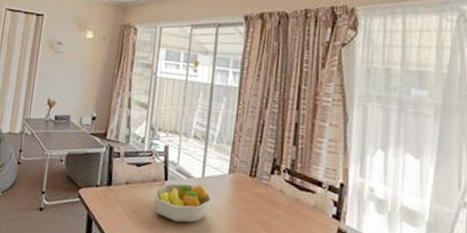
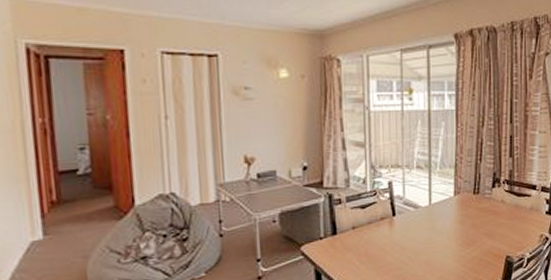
fruit bowl: present [153,183,214,223] -> none [383,212,443,253]

